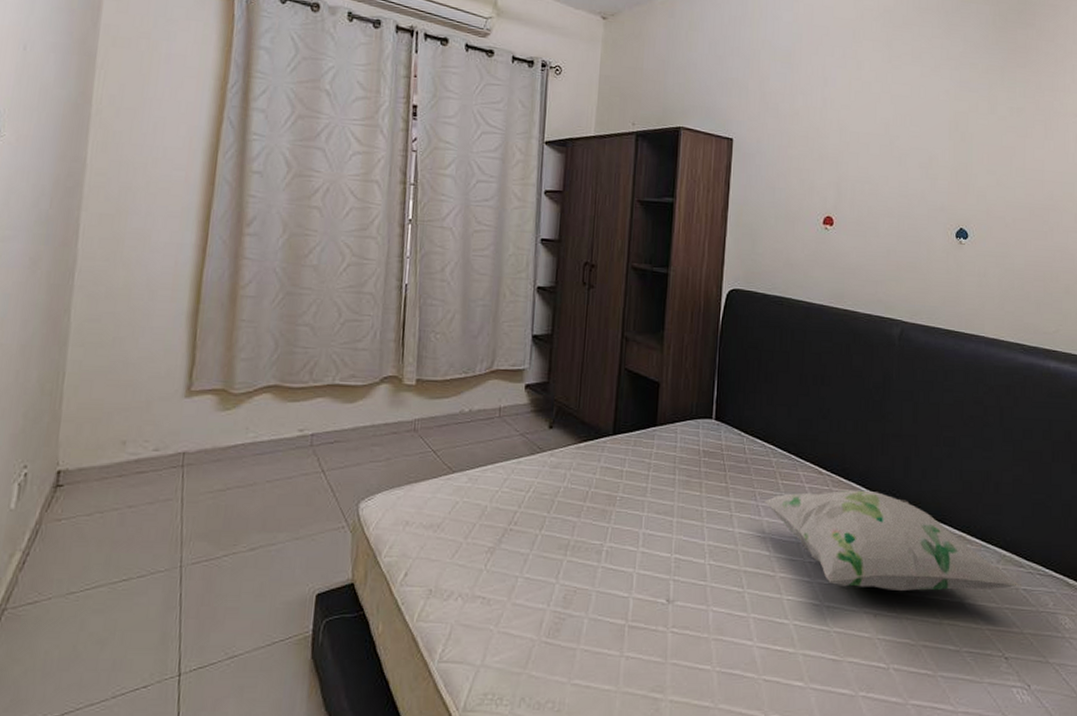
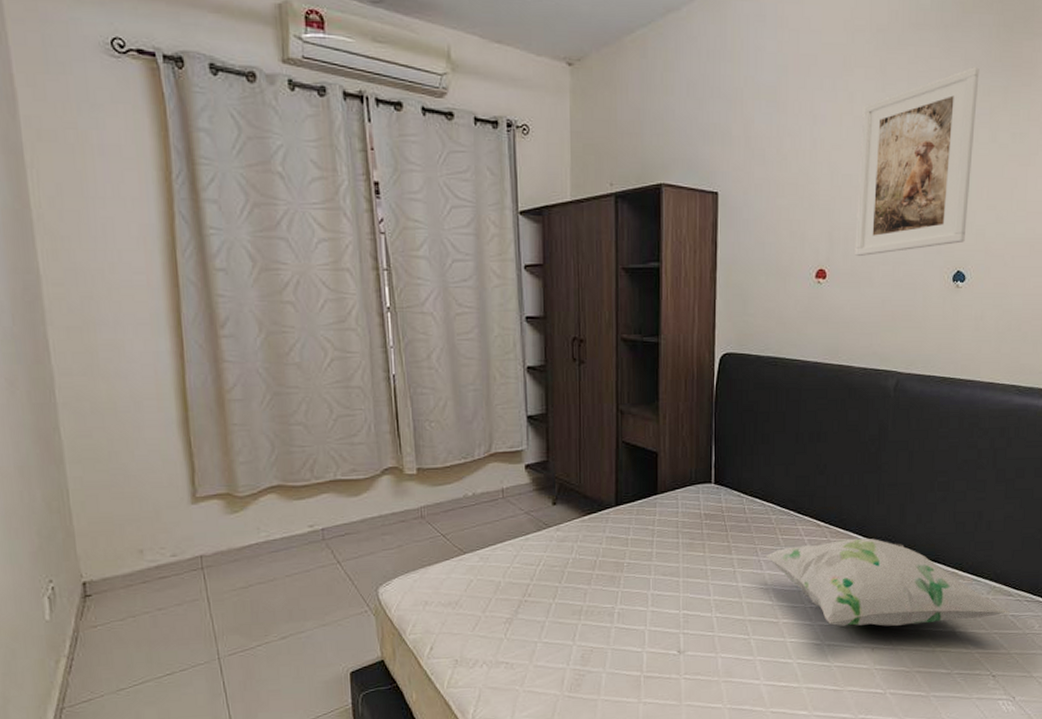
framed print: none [861,48,978,208] -> present [855,67,980,257]

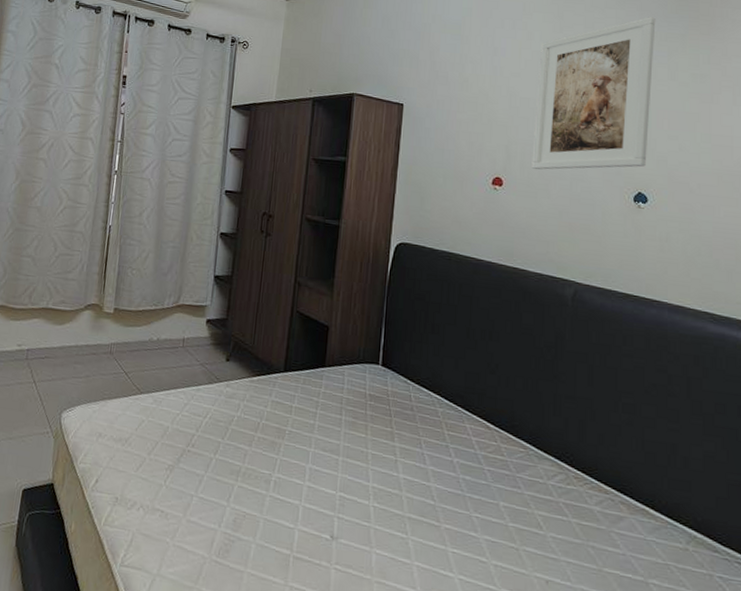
decorative pillow: present [765,538,1011,627] -> none [429,445,718,574]

